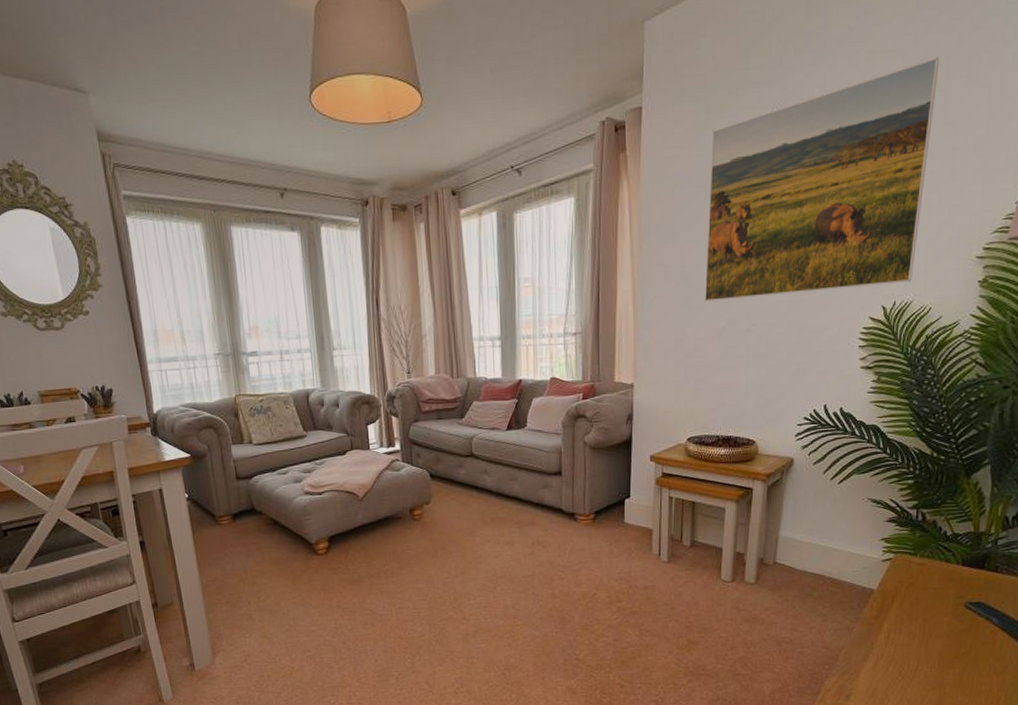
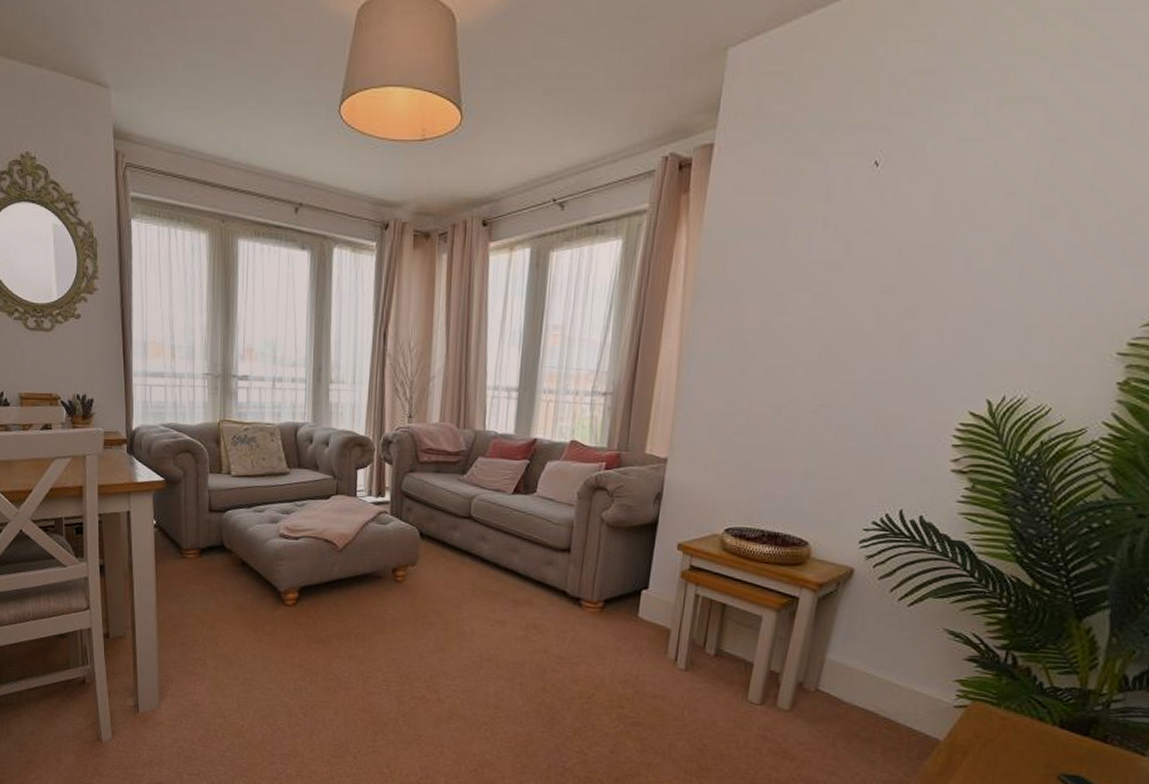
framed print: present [704,57,940,302] -> none [764,110,1094,375]

